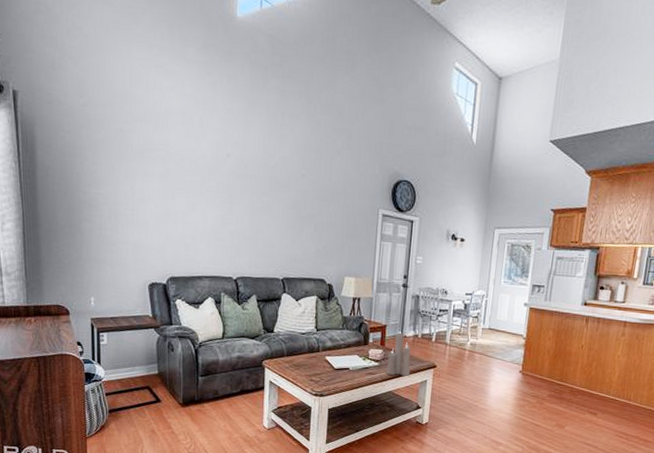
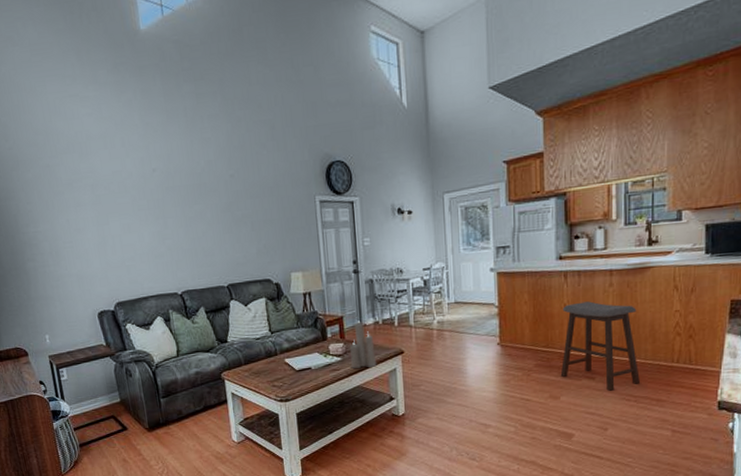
bar stool: none [568,345,641,427] -> present [560,301,641,391]

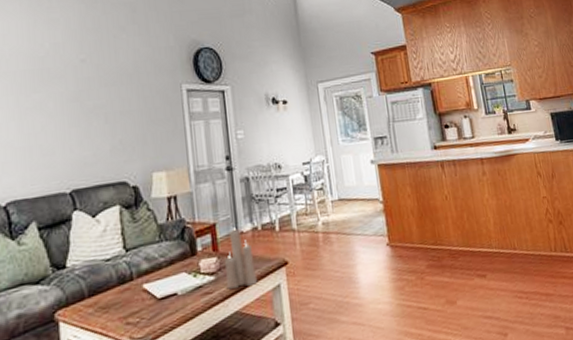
bar stool: present [560,301,641,391] -> none [444,191,528,289]

